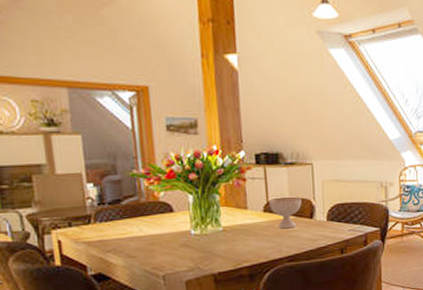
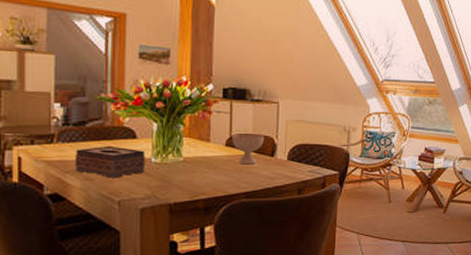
tissue box: none [114,221,186,254] -> present [75,145,146,178]

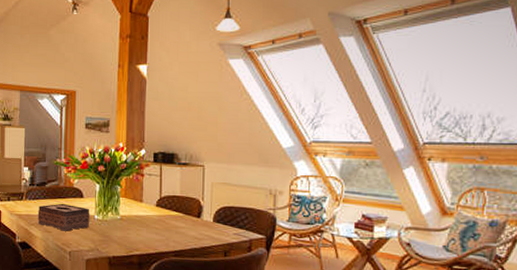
bowl: present [231,134,265,165] -> none [161,195,192,225]

